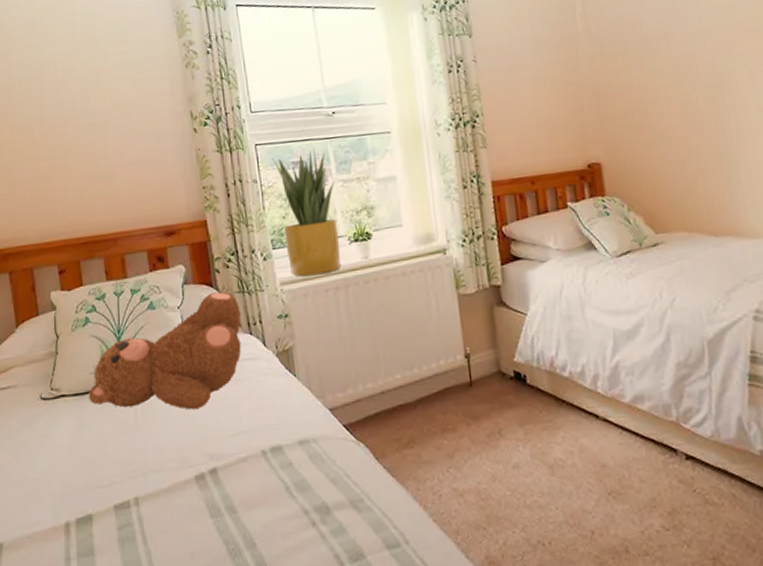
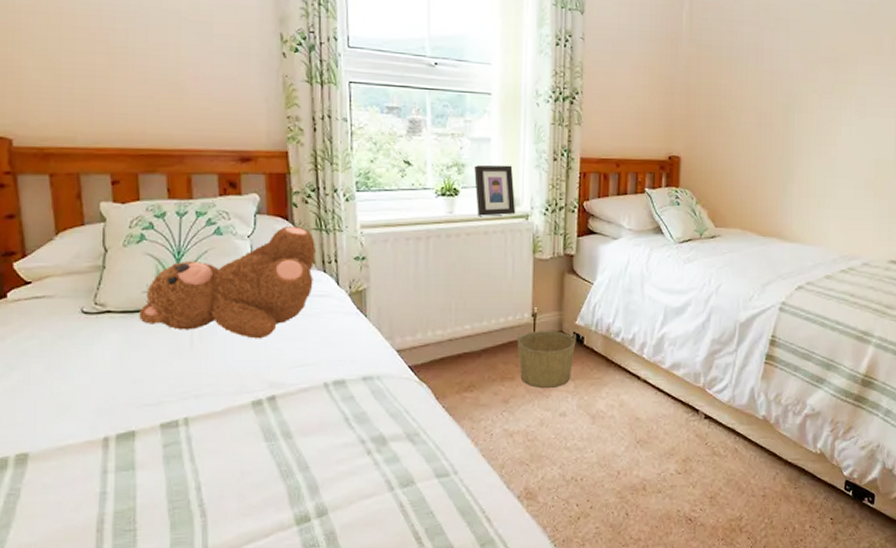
planter: present [272,148,341,277] -> none [366,96,429,223]
picture frame: none [384,200,432,257] -> present [474,164,516,216]
basket: none [451,371,519,438] -> present [516,331,576,388]

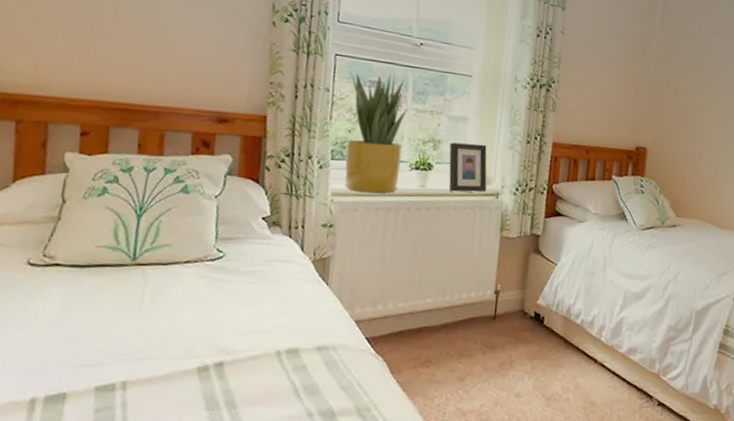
teddy bear: present [139,225,317,339] -> none [89,188,284,302]
planter: none [366,96,429,223] -> present [345,71,409,194]
basket: present [516,331,576,388] -> none [477,308,537,367]

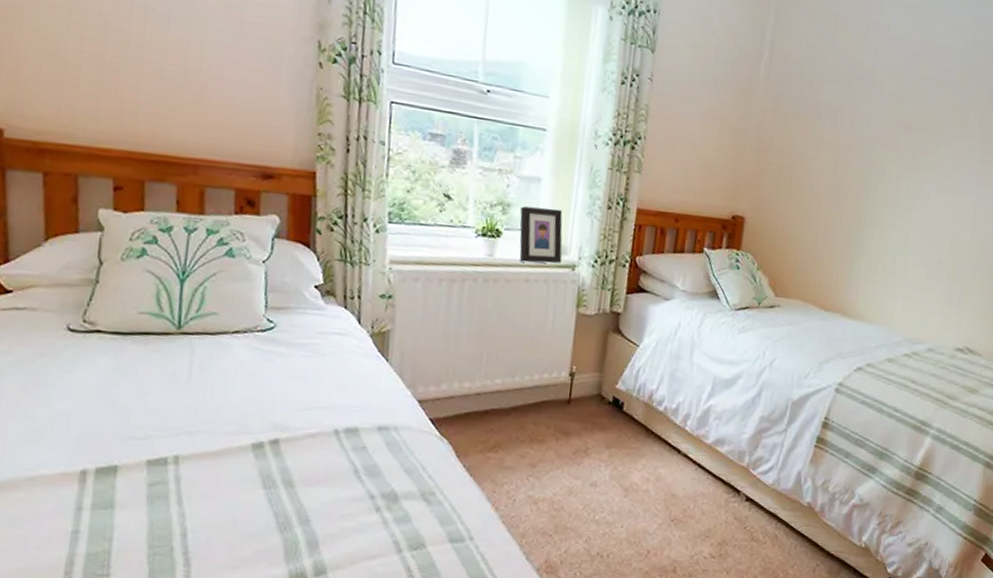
planter: present [345,71,409,194] -> none [404,122,474,262]

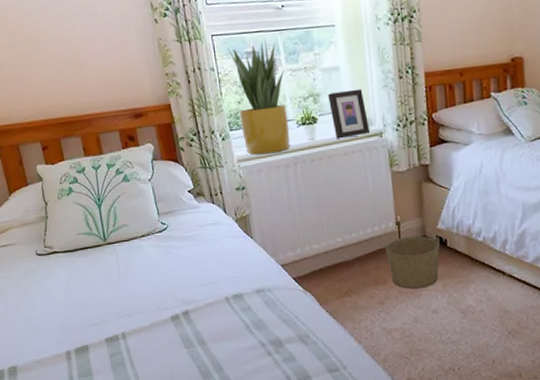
planter: none [404,122,474,262] -> present [227,39,290,155]
basket: none [550,392,616,455] -> present [384,236,440,289]

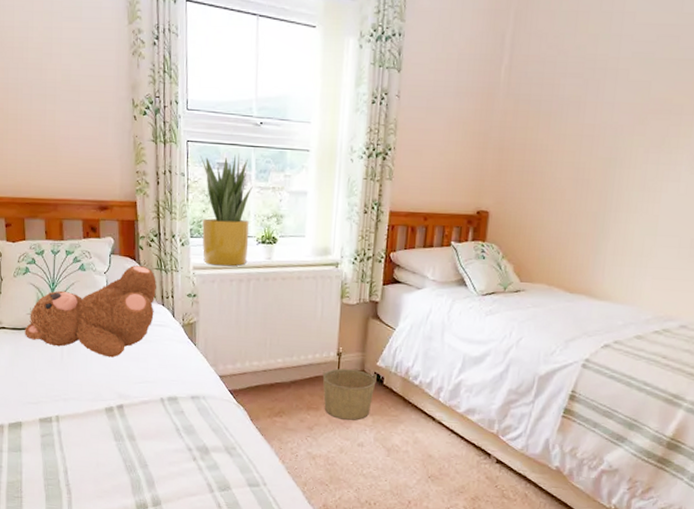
teddy bear: none [77,167,206,265] -> present [25,265,157,358]
picture frame: present [328,88,371,139] -> none [291,216,327,263]

